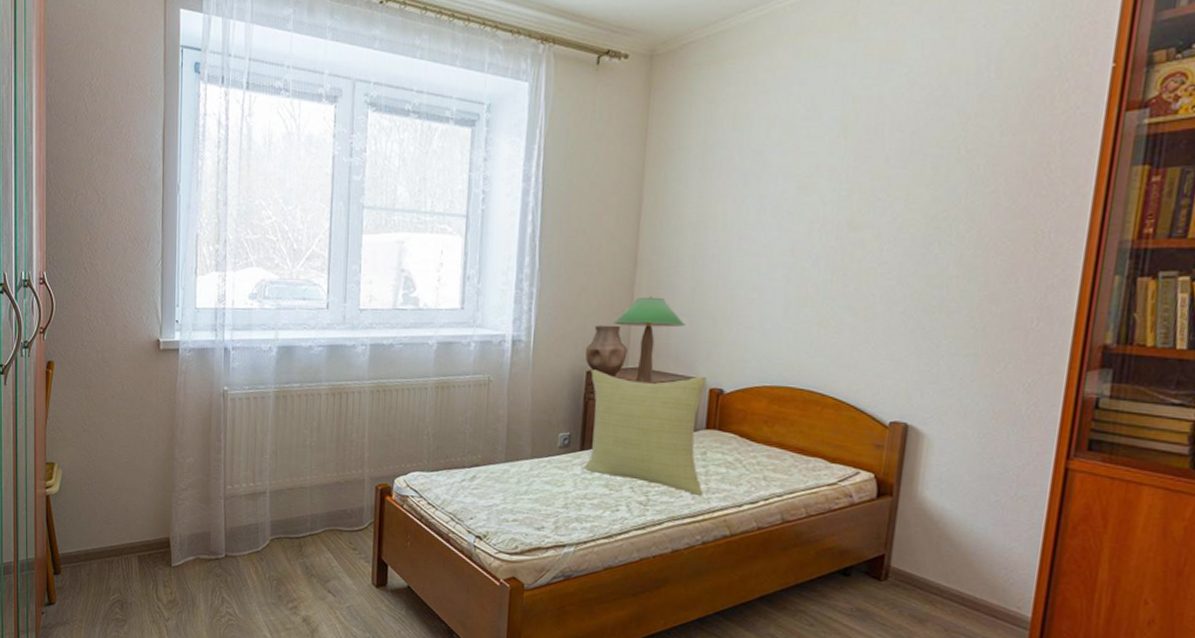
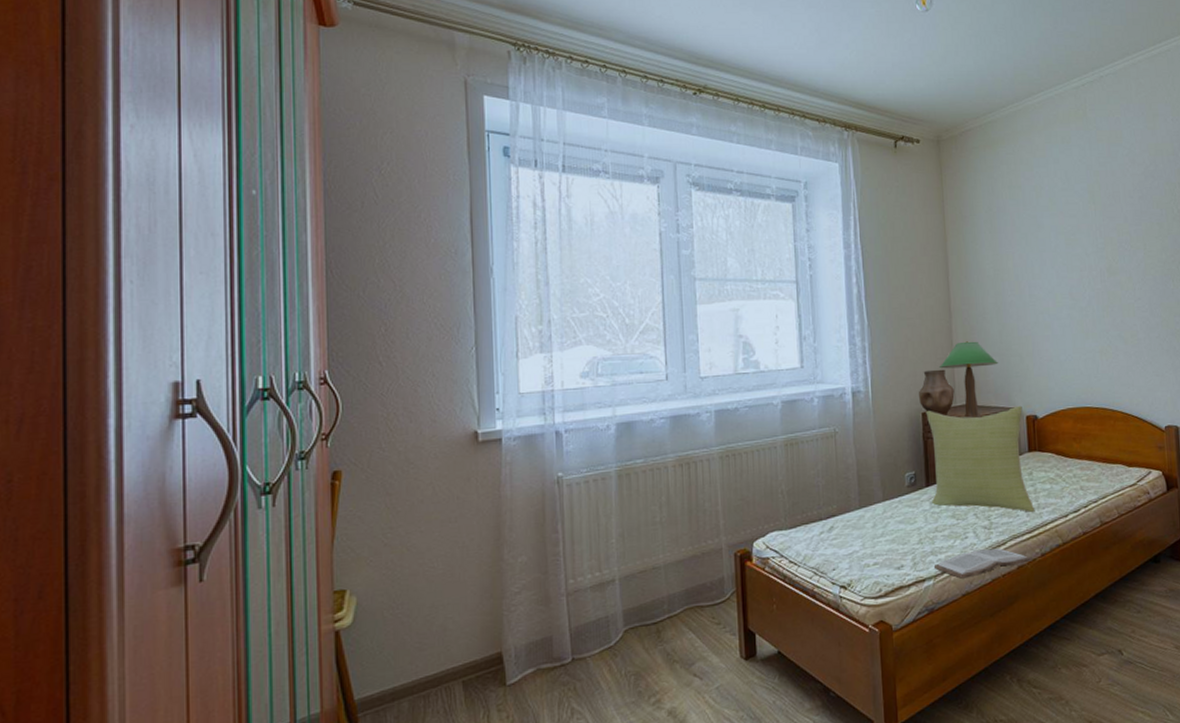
book: none [578,525,691,552] -> present [935,548,1032,579]

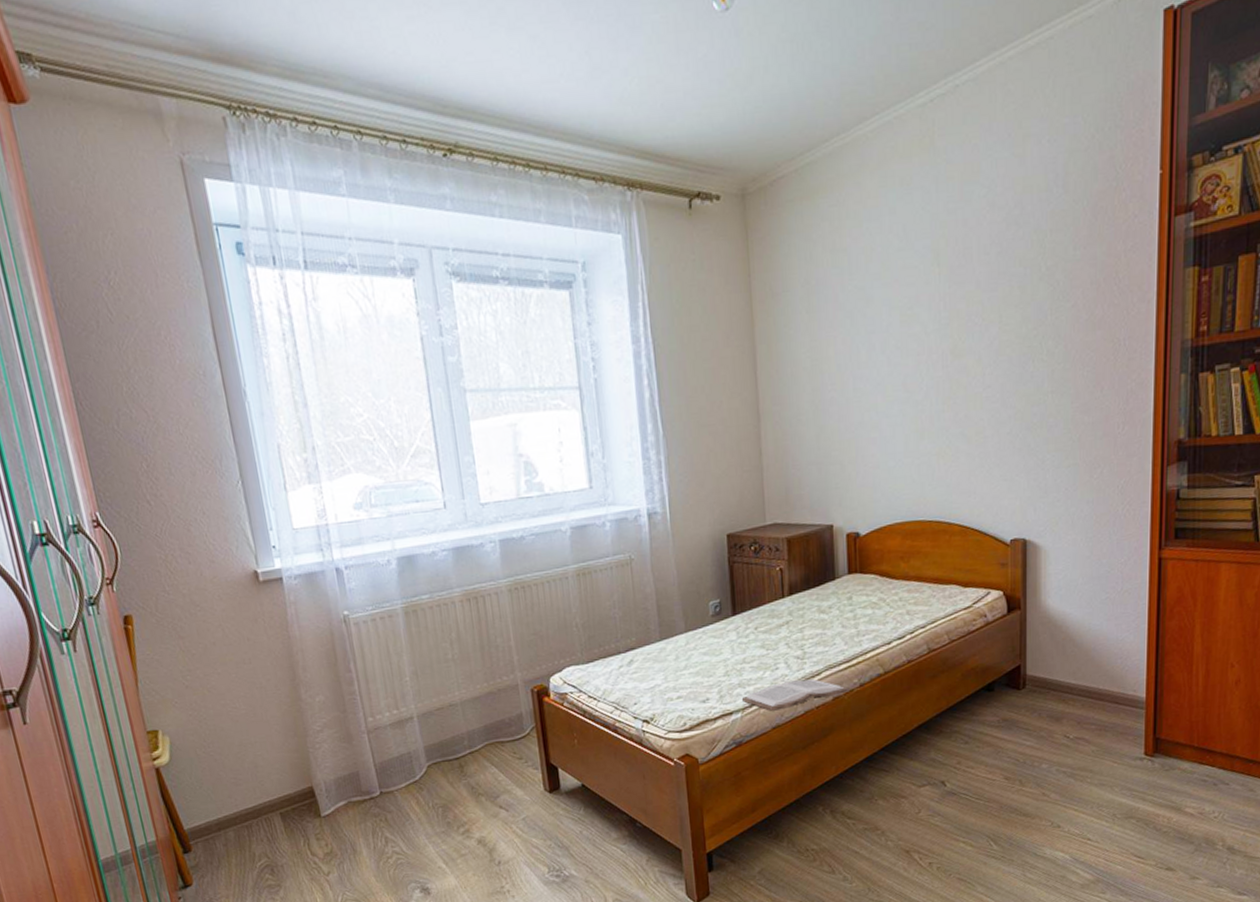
vase: present [919,369,955,417] -> none [723,483,764,538]
pillow: present [925,405,1035,512] -> none [731,522,854,640]
table lamp: present [938,341,999,419] -> none [745,448,816,539]

